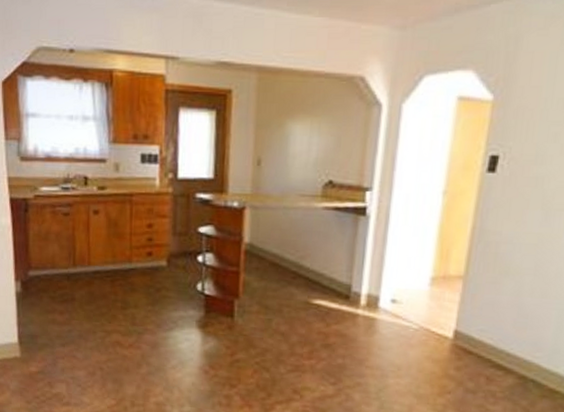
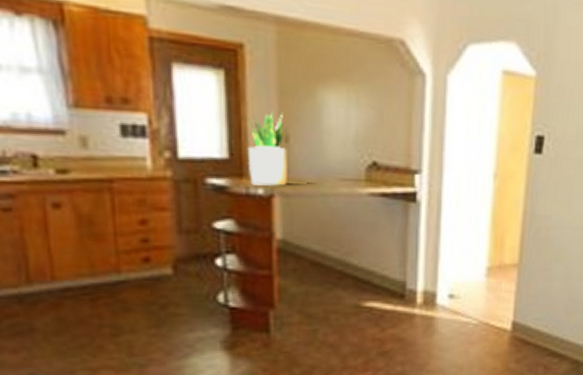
planter: none [228,140,260,200] -> present [248,109,287,186]

